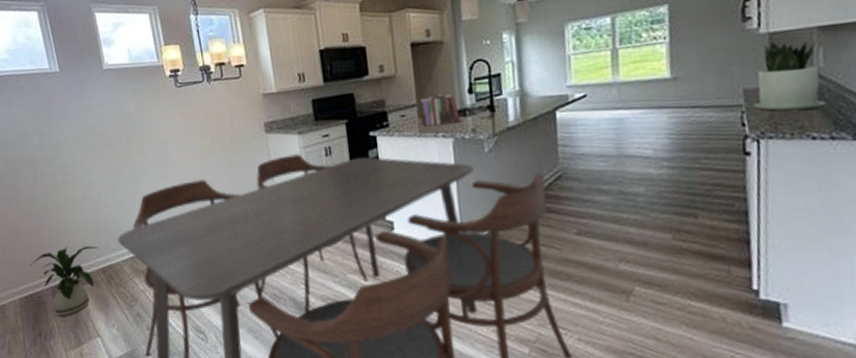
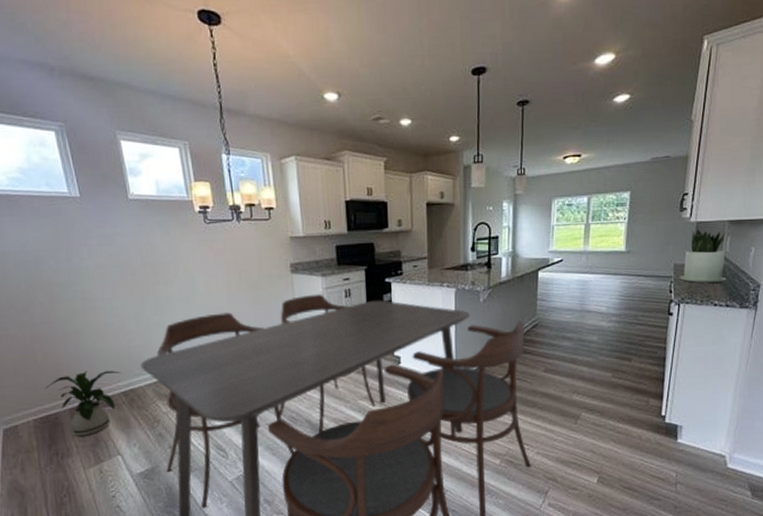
books: present [419,94,461,127] -> none [430,250,463,277]

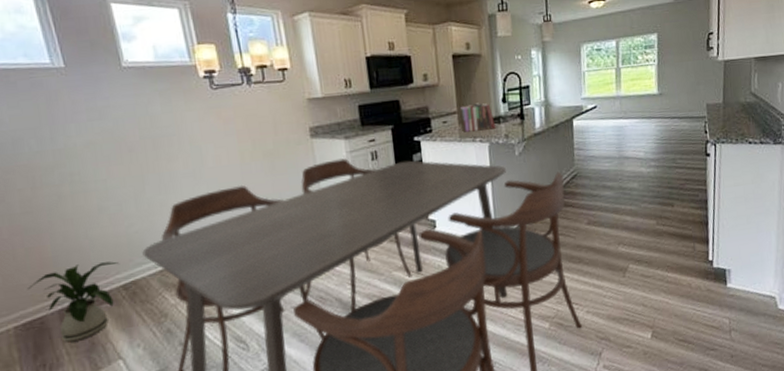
books: none [430,250,463,277] -> present [459,103,496,132]
planter: present [679,228,727,284] -> none [712,65,758,122]

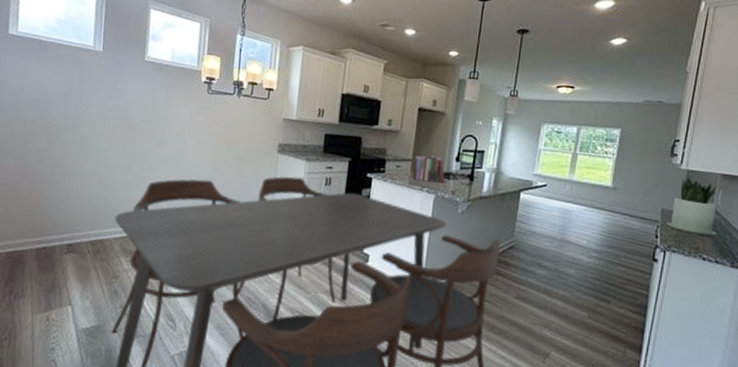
house plant: present [28,261,119,343] -> none [20,213,94,280]
planter: none [712,65,758,122] -> present [666,177,719,237]

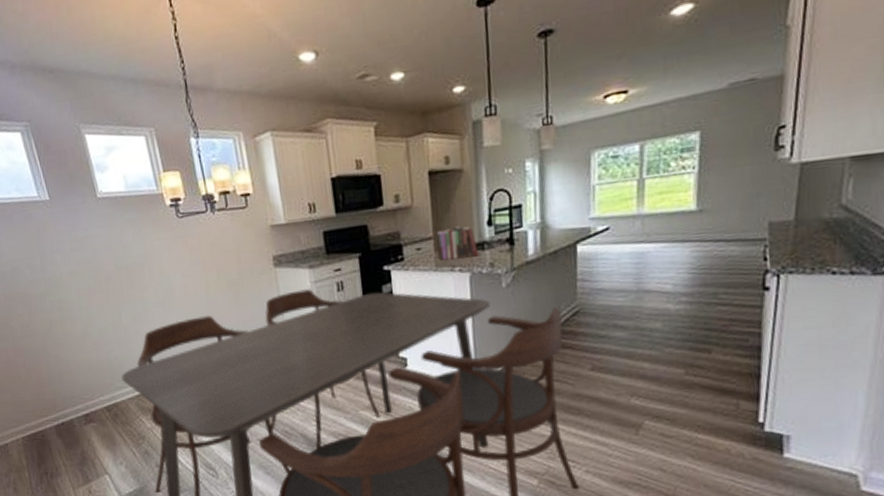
planter: present [666,177,719,237] -> none [777,168,850,246]

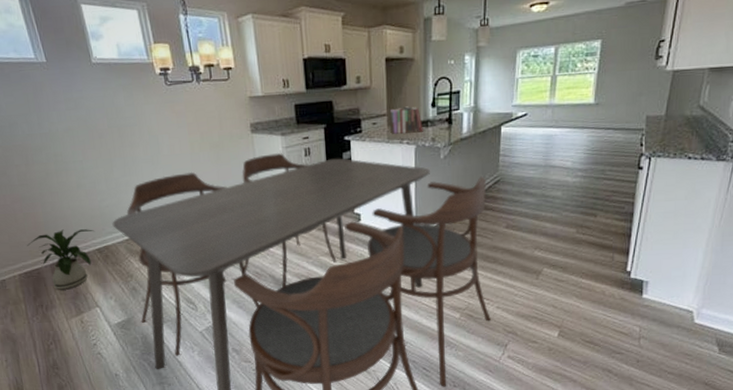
house plant: none [30,384,102,455] -> present [27,229,94,290]

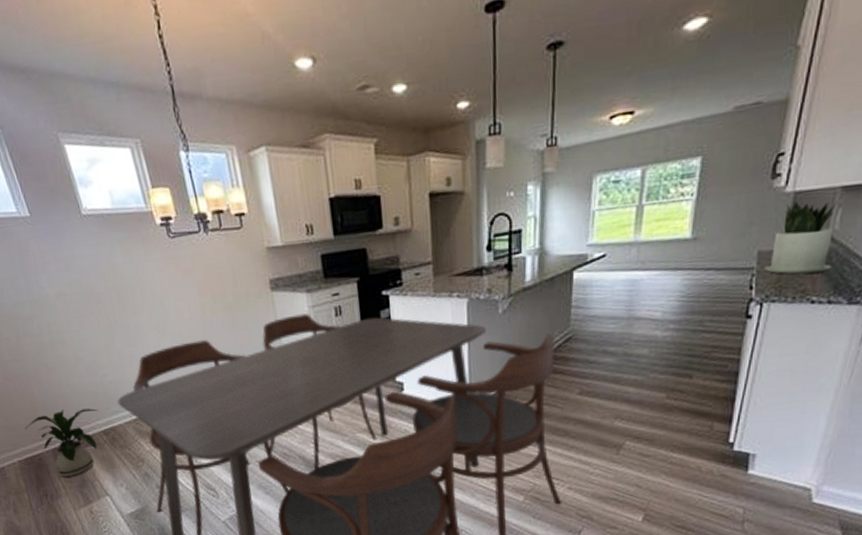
books: present [389,106,423,134] -> none [435,251,477,286]
planter: none [651,76,706,136] -> present [764,198,838,275]

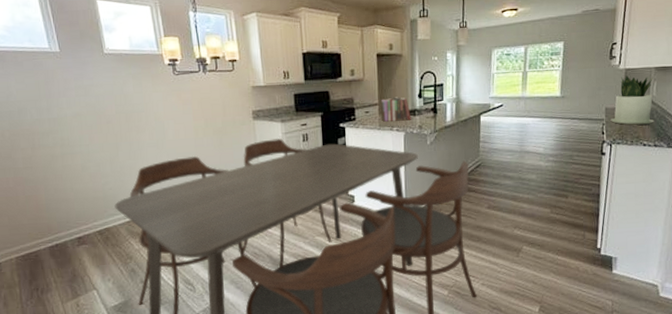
house plant: present [25,408,98,478] -> none [27,211,96,273]
books: none [435,251,477,286] -> present [380,97,411,122]

